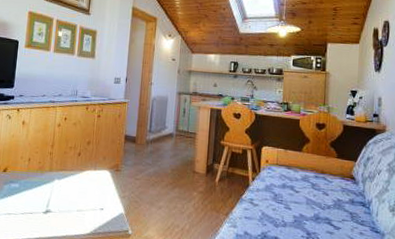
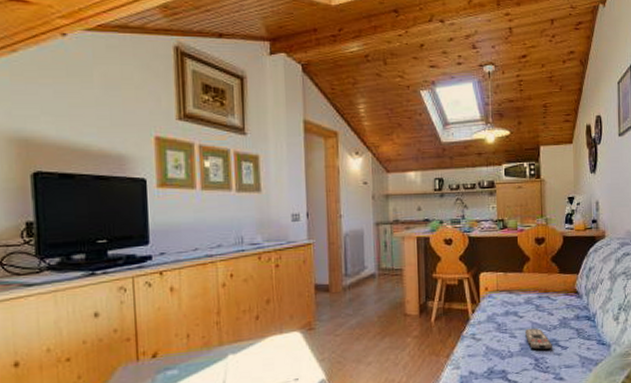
remote control: none [299,203,325,227] -> present [524,328,552,350]

